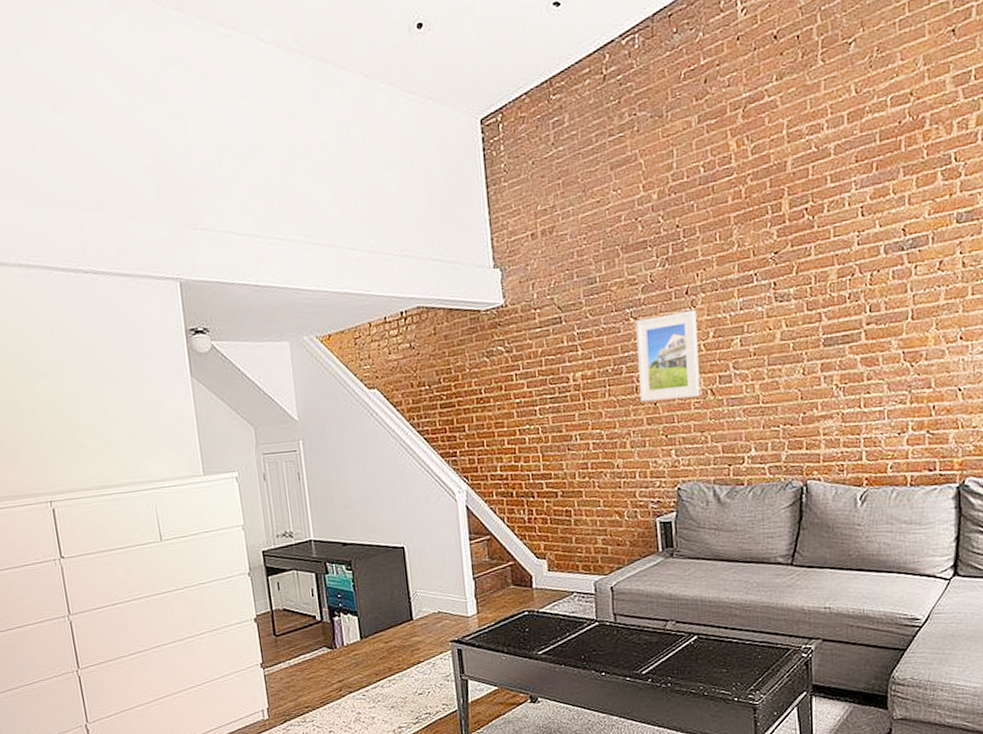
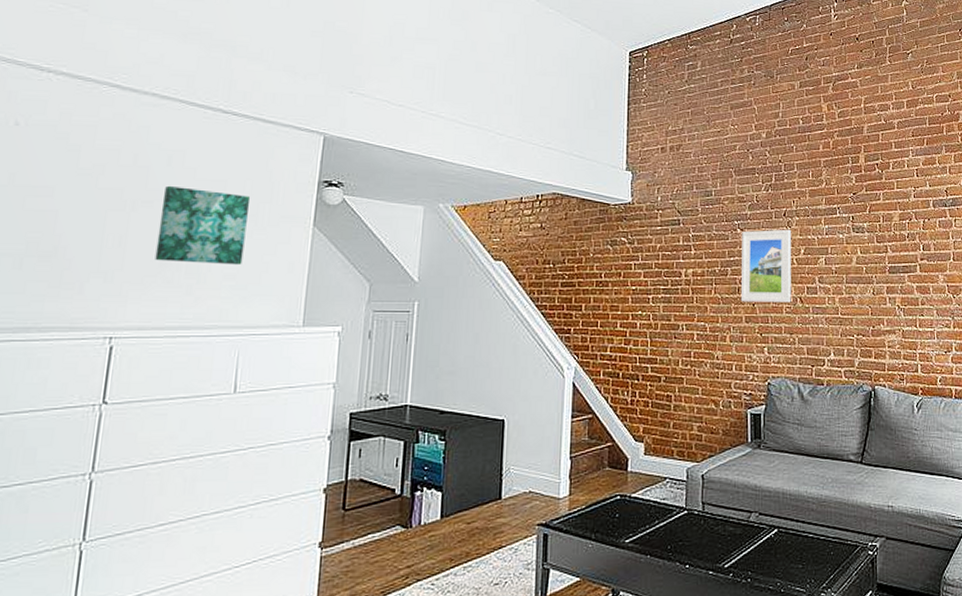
wall art: none [55,354,138,428] -> present [155,185,251,265]

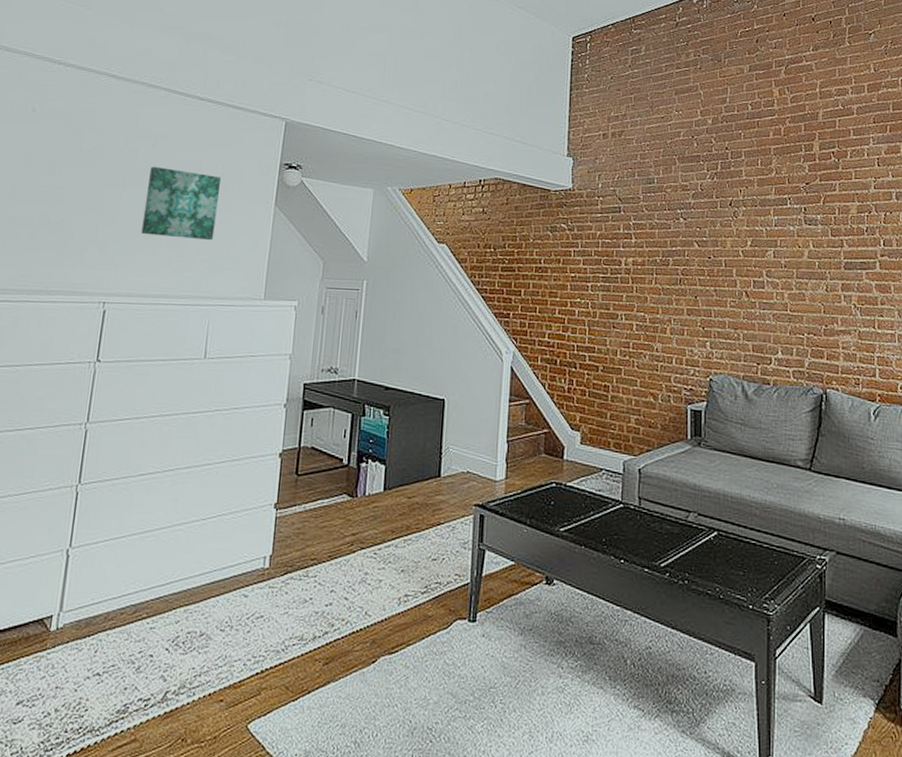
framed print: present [740,229,791,303] -> none [682,219,737,297]

